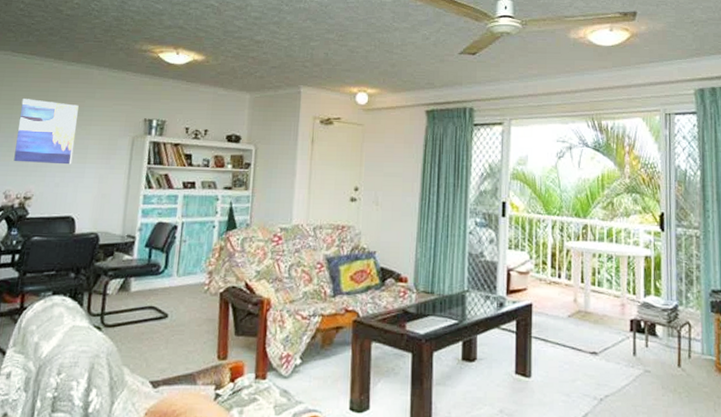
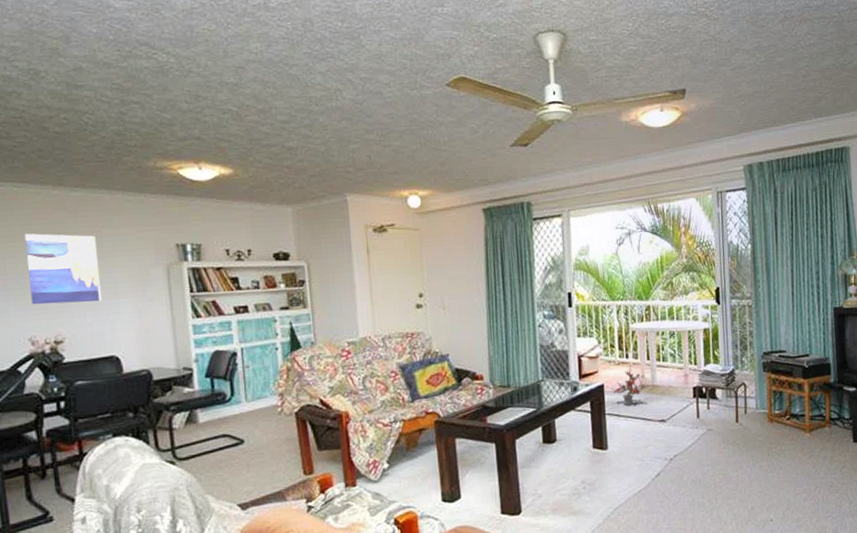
potted plant: none [539,286,578,332] -> present [611,365,646,406]

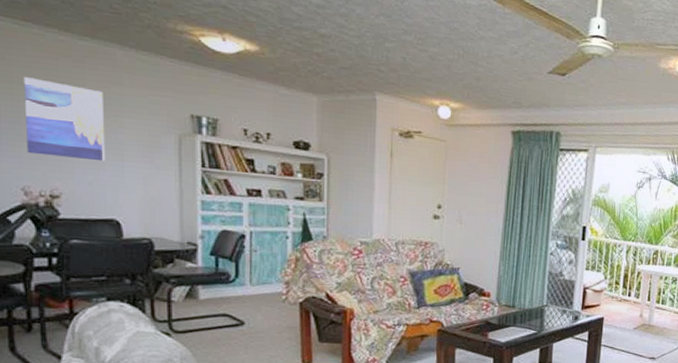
potted plant: present [611,365,646,406] -> none [610,303,643,341]

